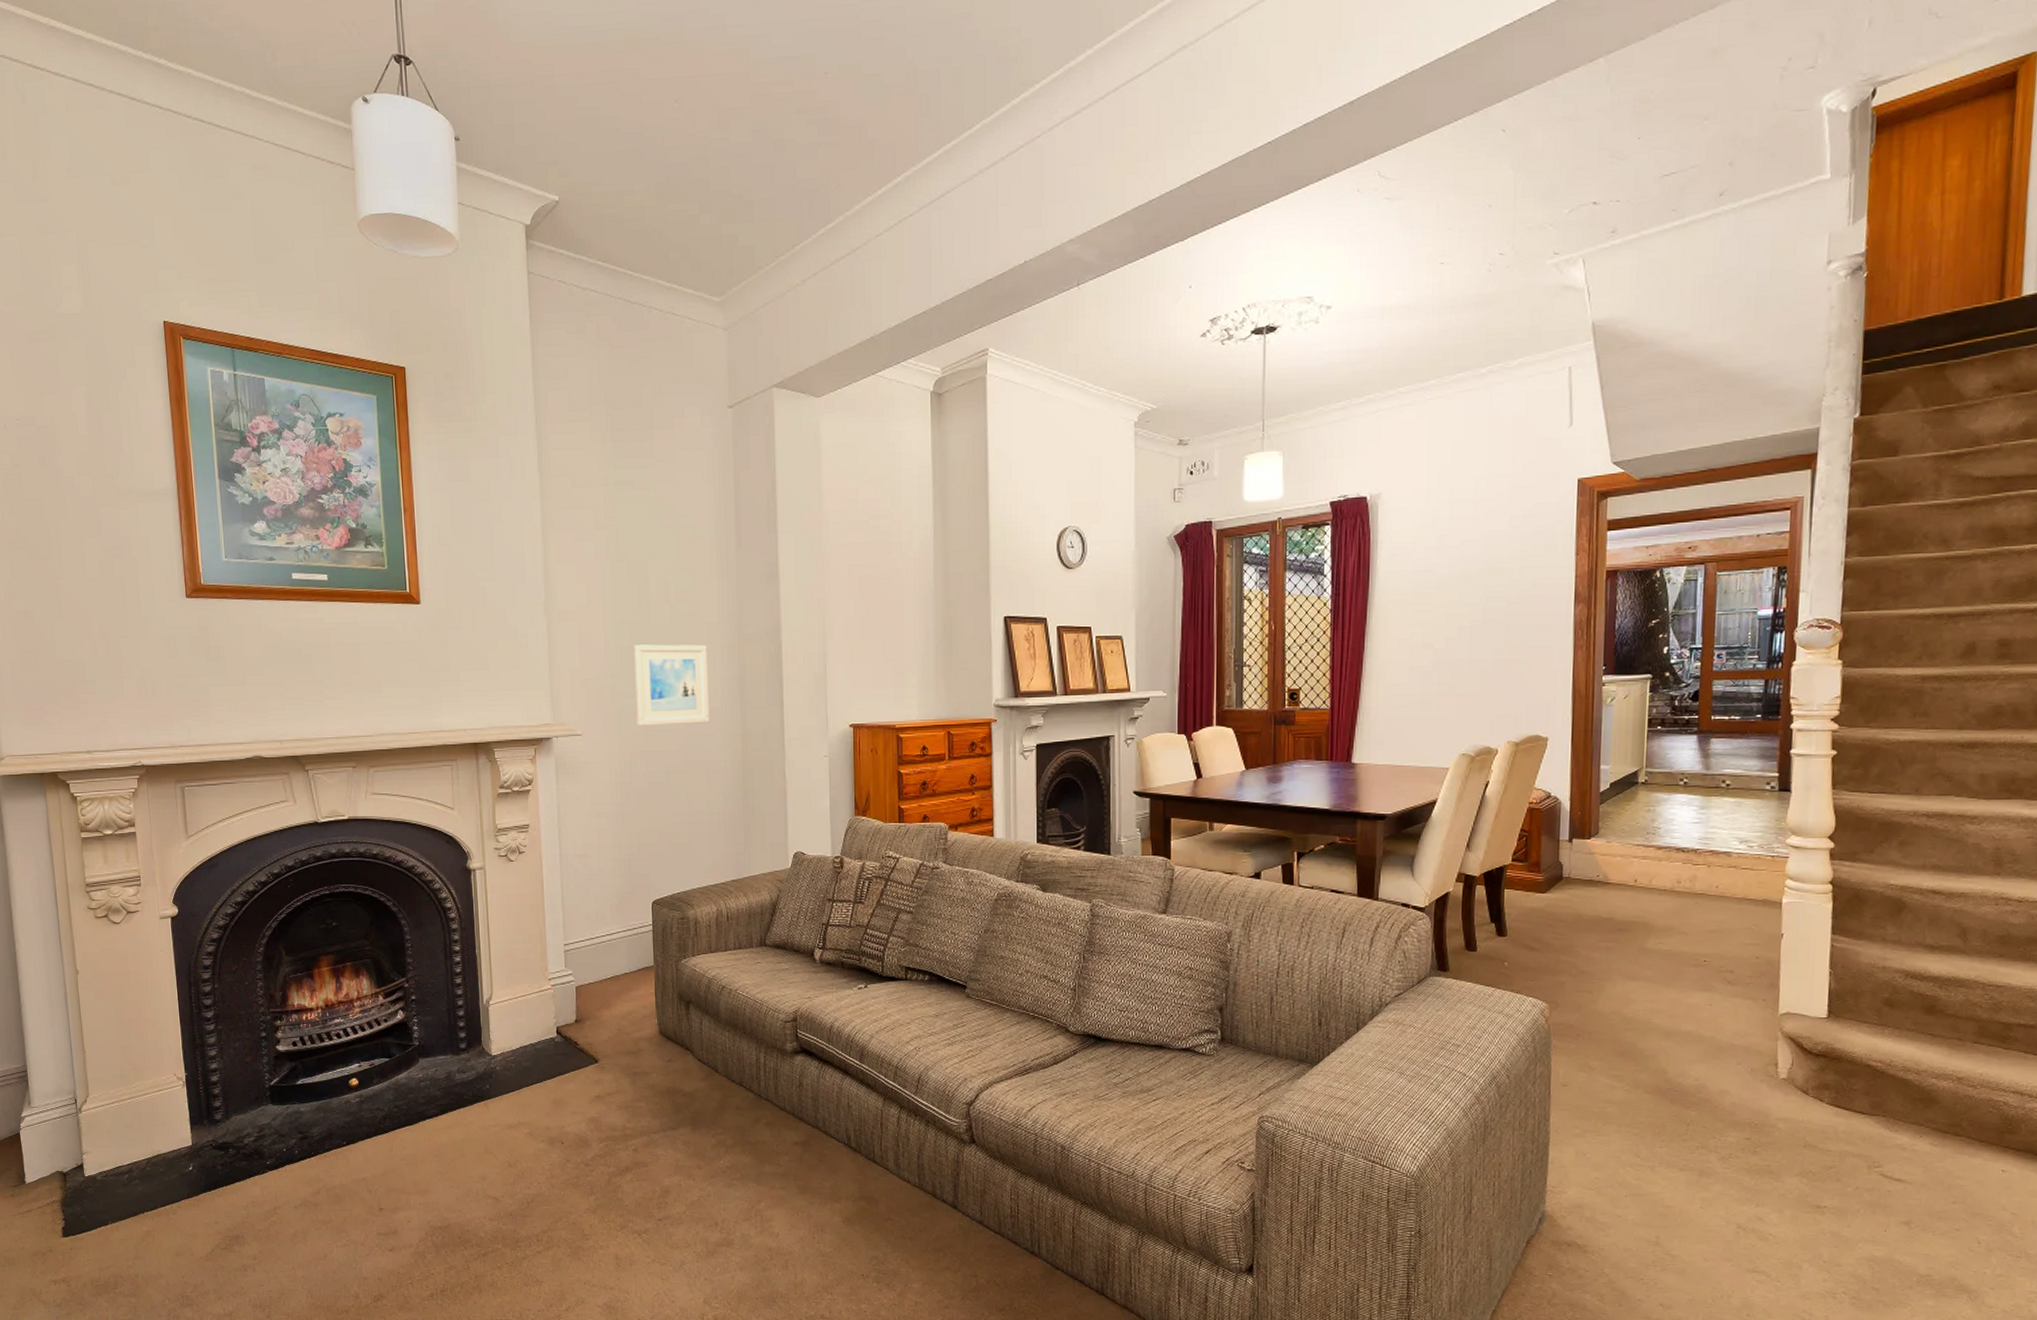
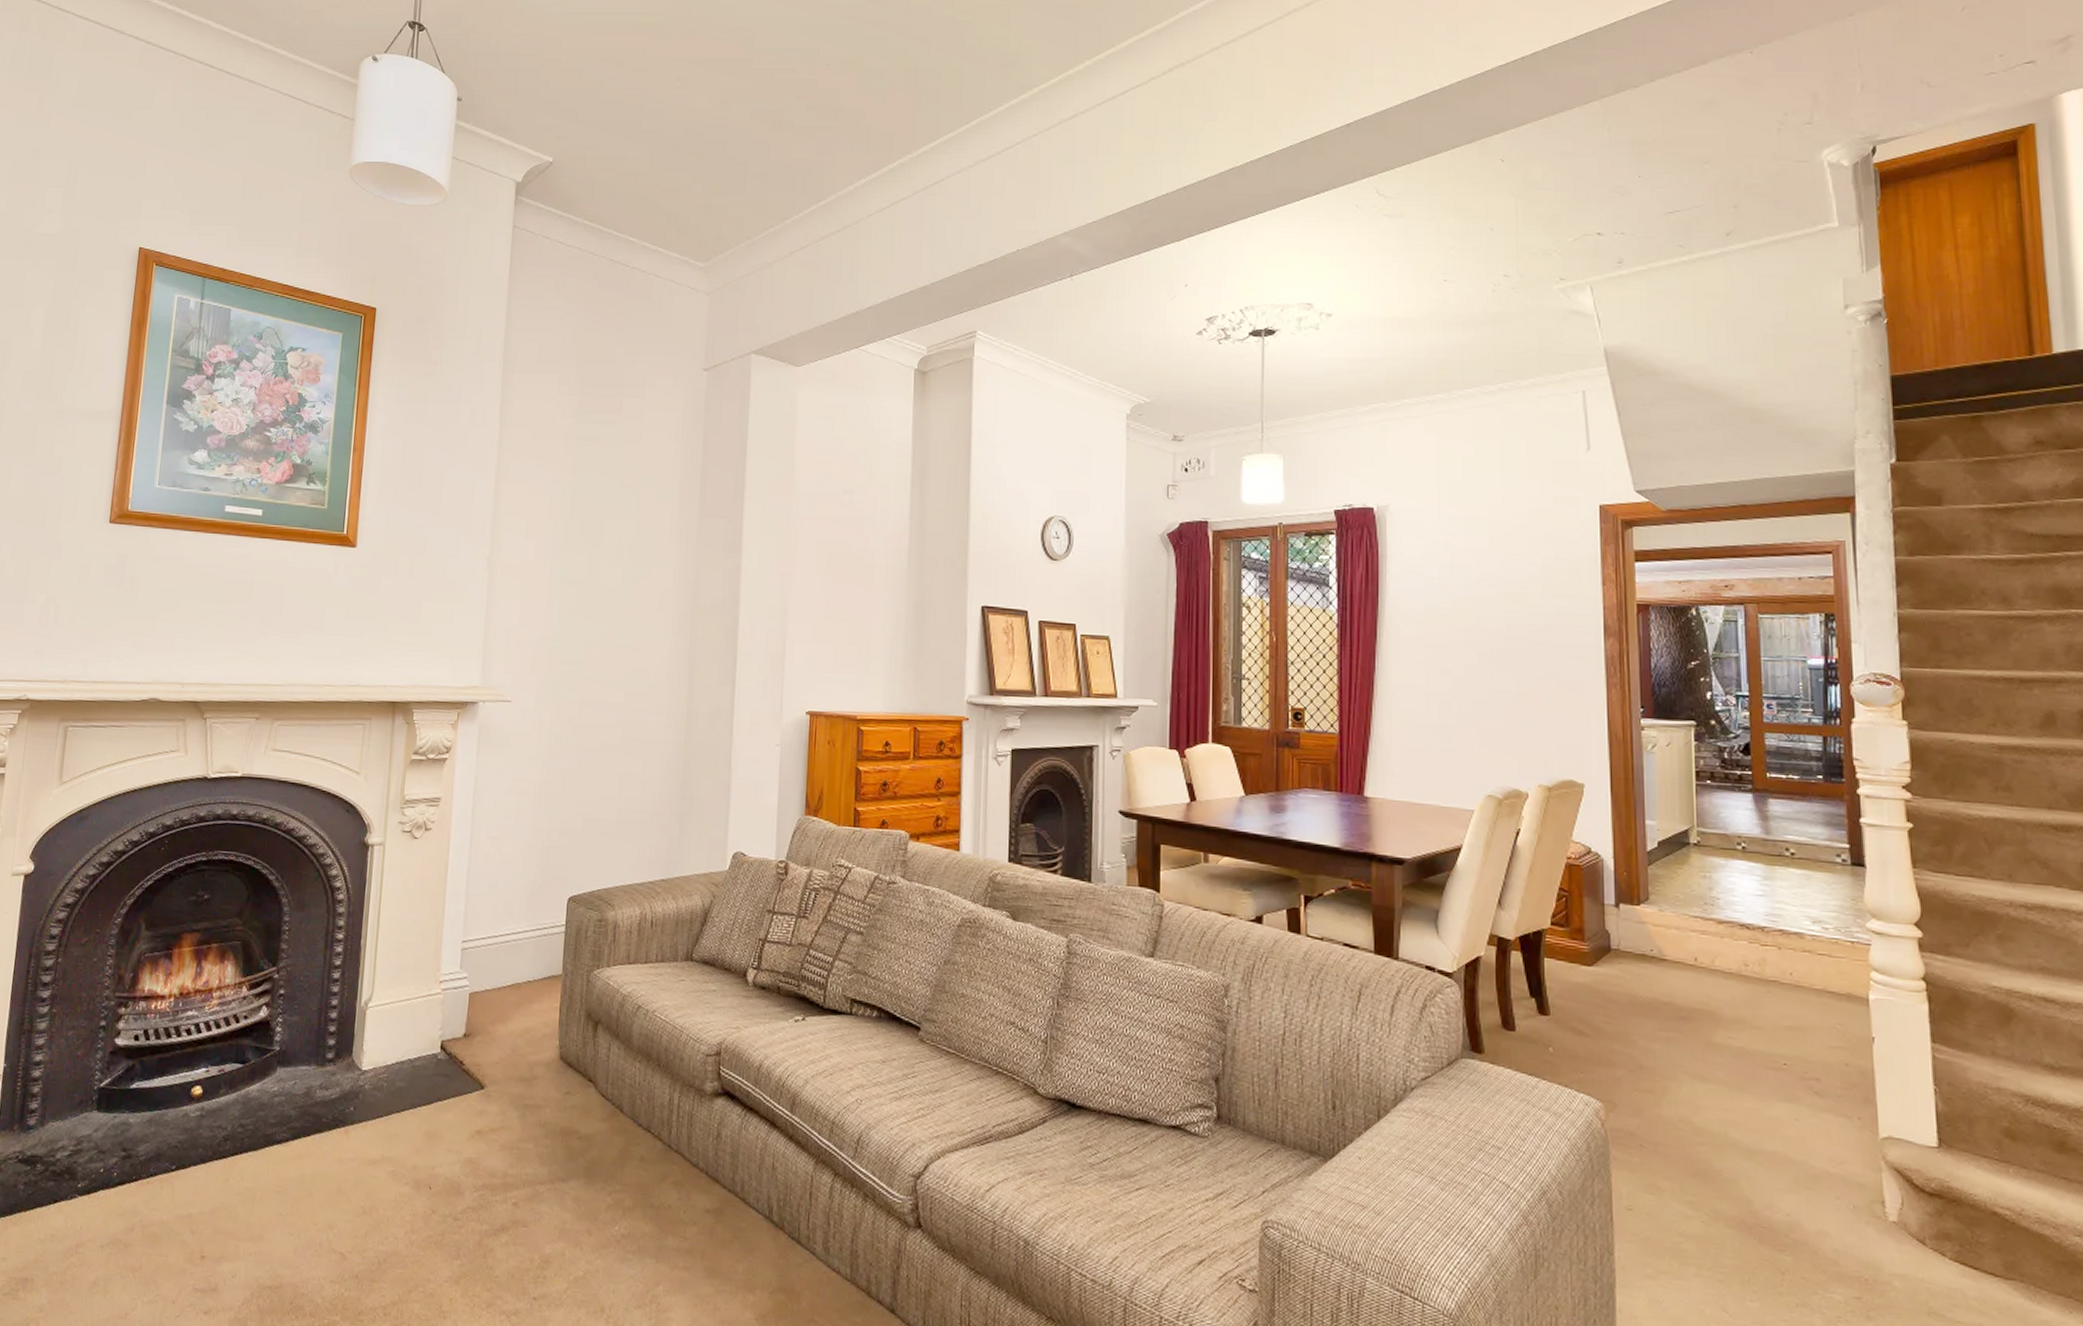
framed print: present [634,644,710,726] -> none [573,607,657,699]

